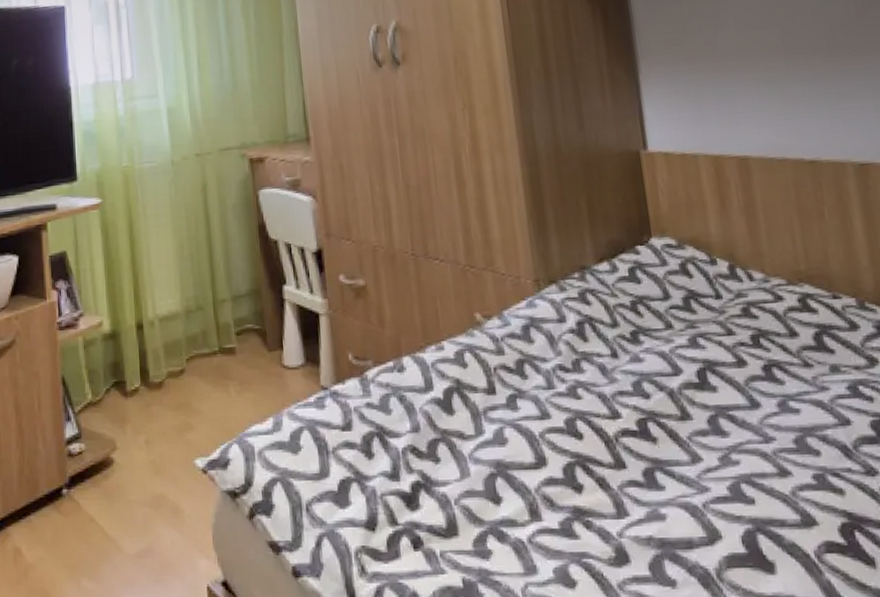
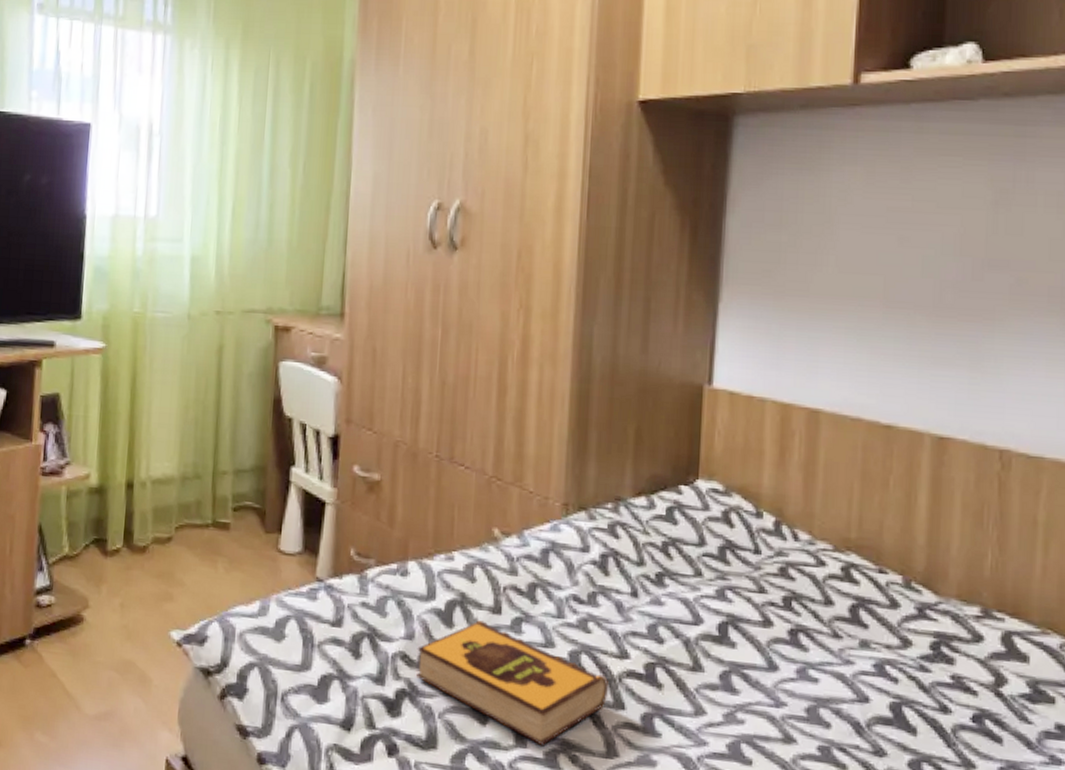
hardback book: none [424,403,608,517] -> present [417,620,609,746]

